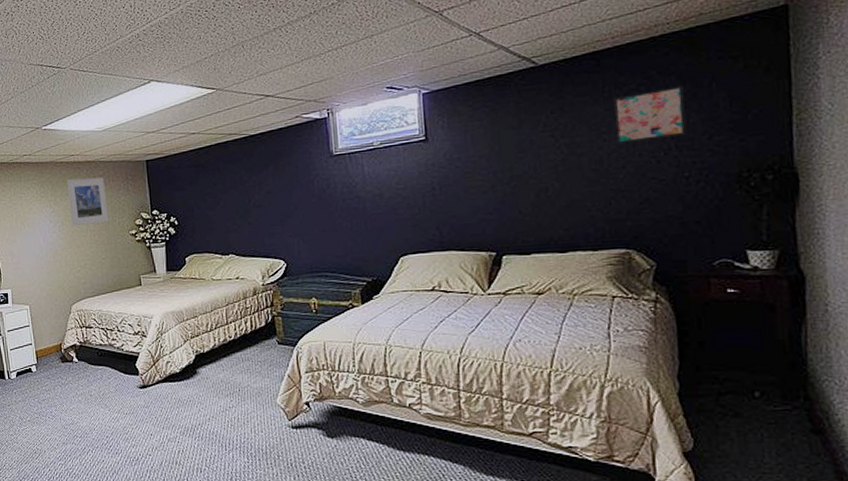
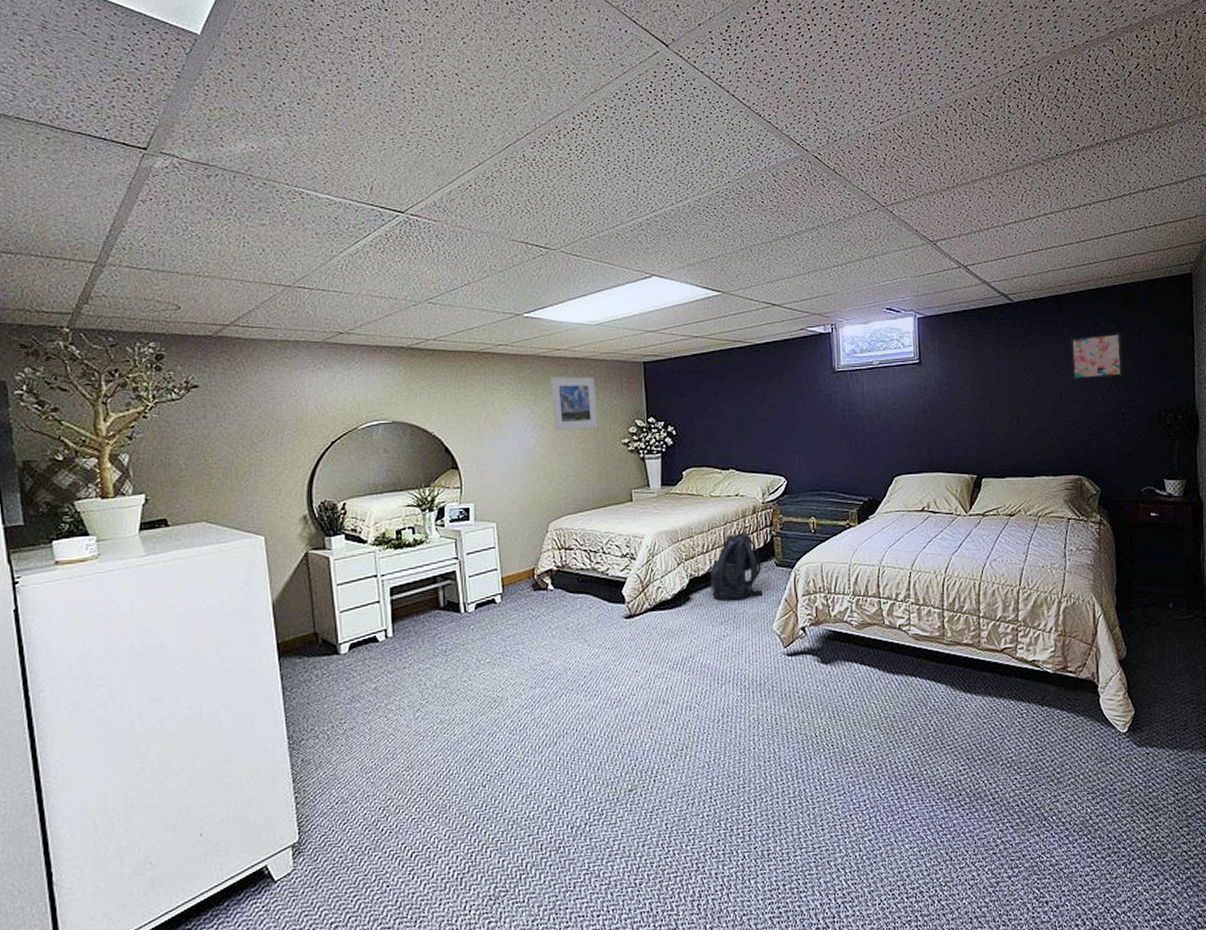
backpack: none [215,311,266,376] -> present [710,531,763,601]

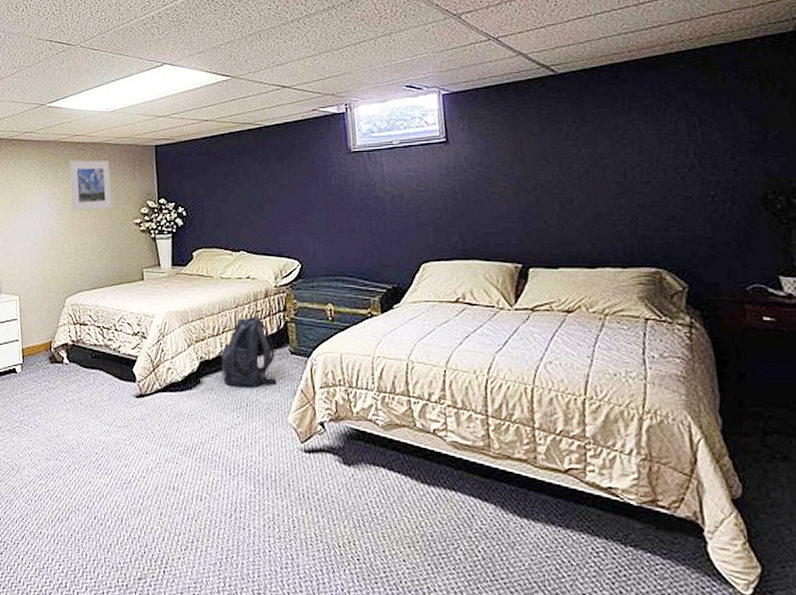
wall art: present [1071,333,1123,381] -> none [634,103,709,158]

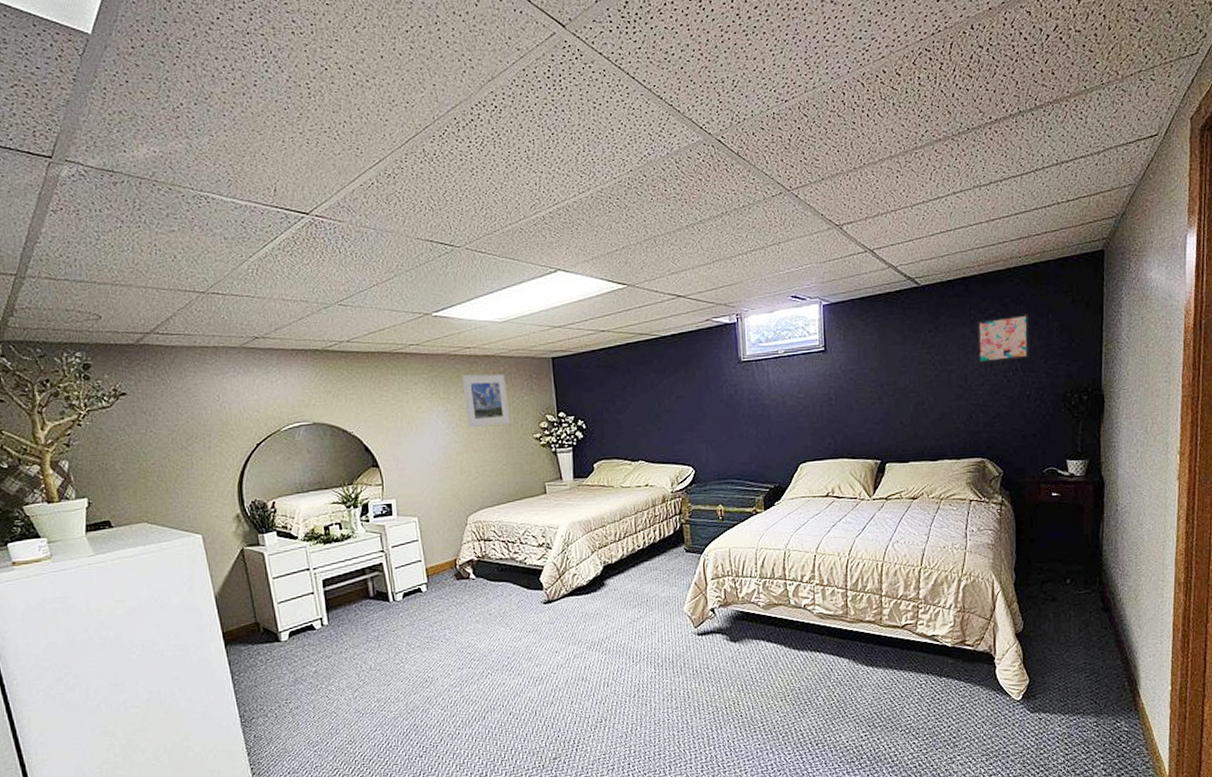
backpack: present [221,315,277,388] -> none [623,520,673,586]
wall art: none [634,103,709,158] -> present [977,314,1030,364]

